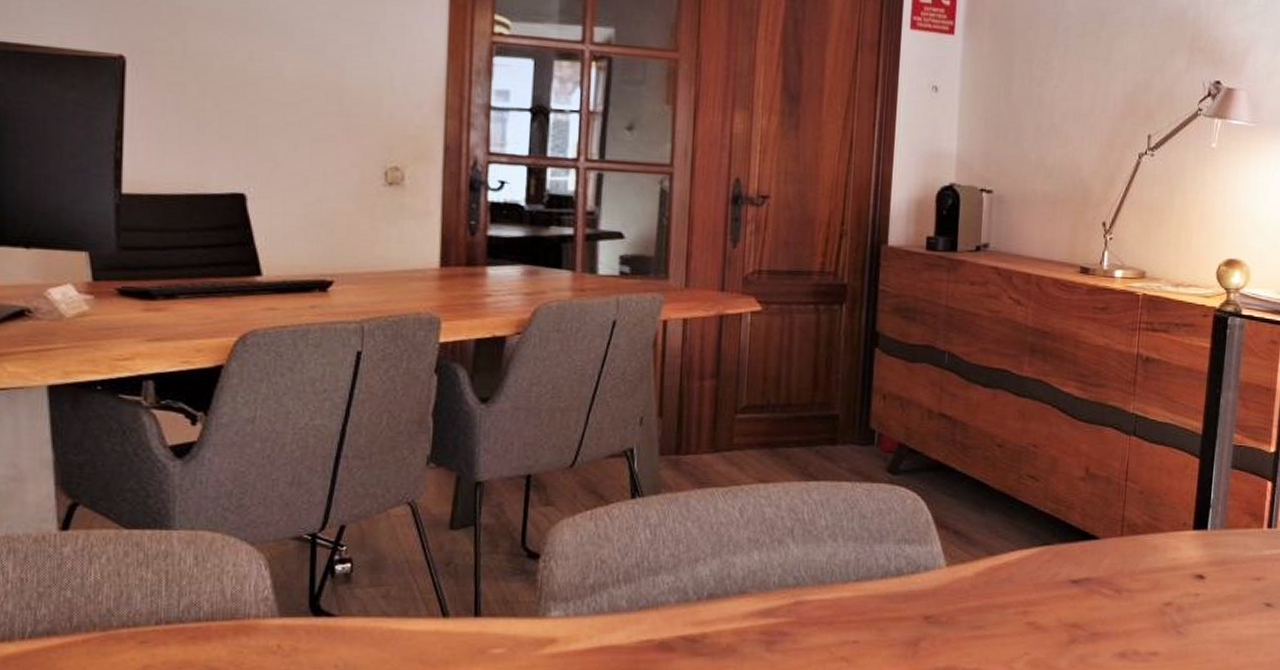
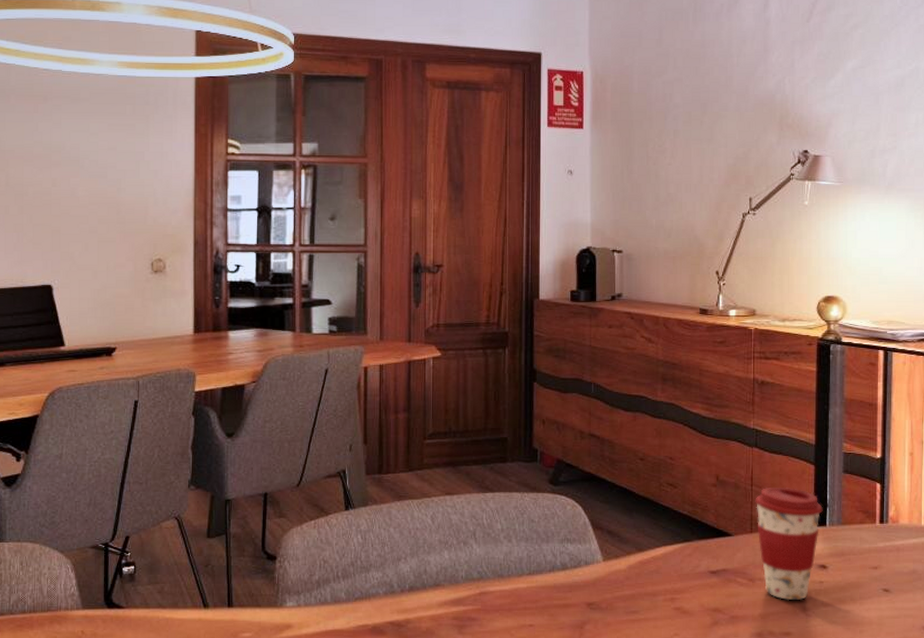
coffee cup: none [1128,483,1205,616] -> present [755,486,823,601]

